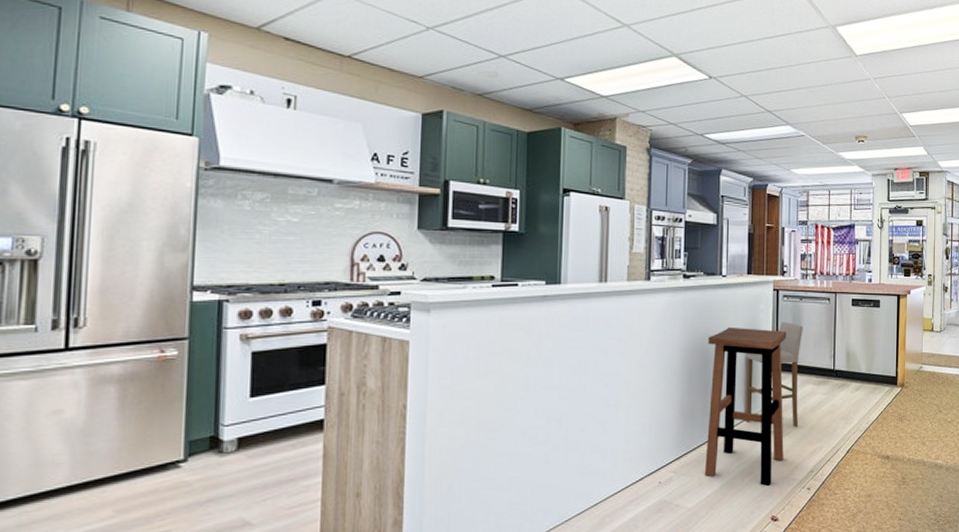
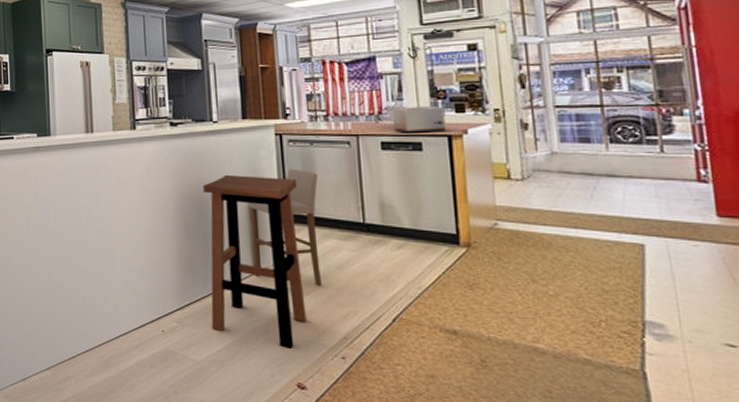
toaster: none [861,269,897,292] -> present [391,105,447,133]

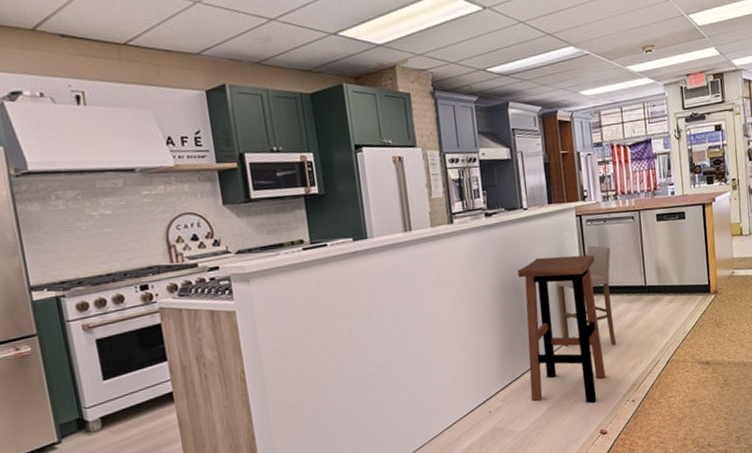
toaster: present [391,105,447,133] -> none [663,179,701,205]

